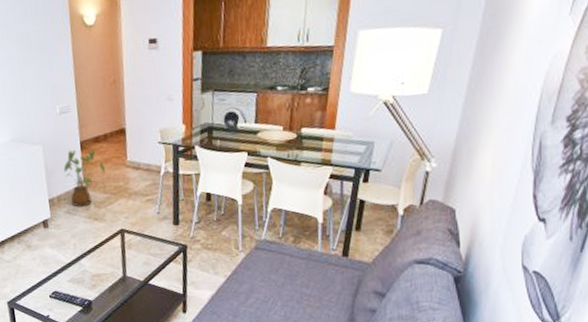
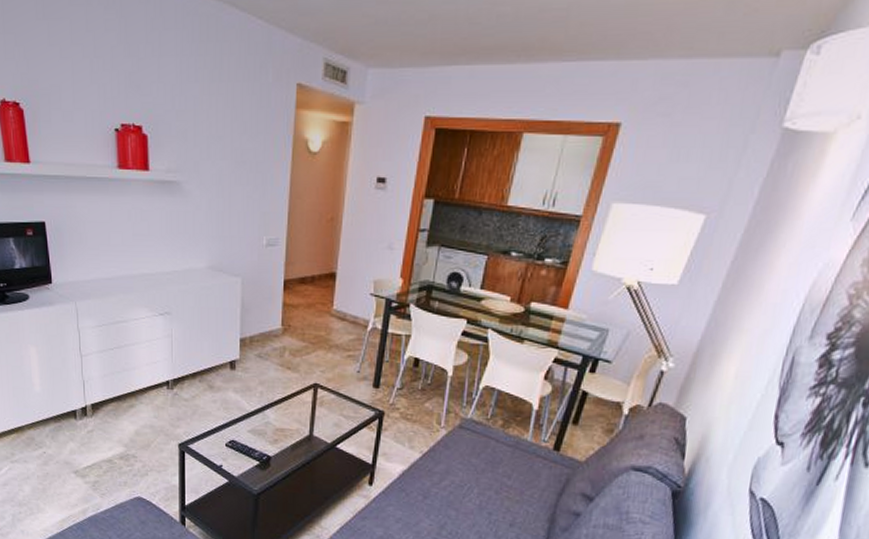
house plant: present [63,148,105,207] -> none [261,288,307,353]

